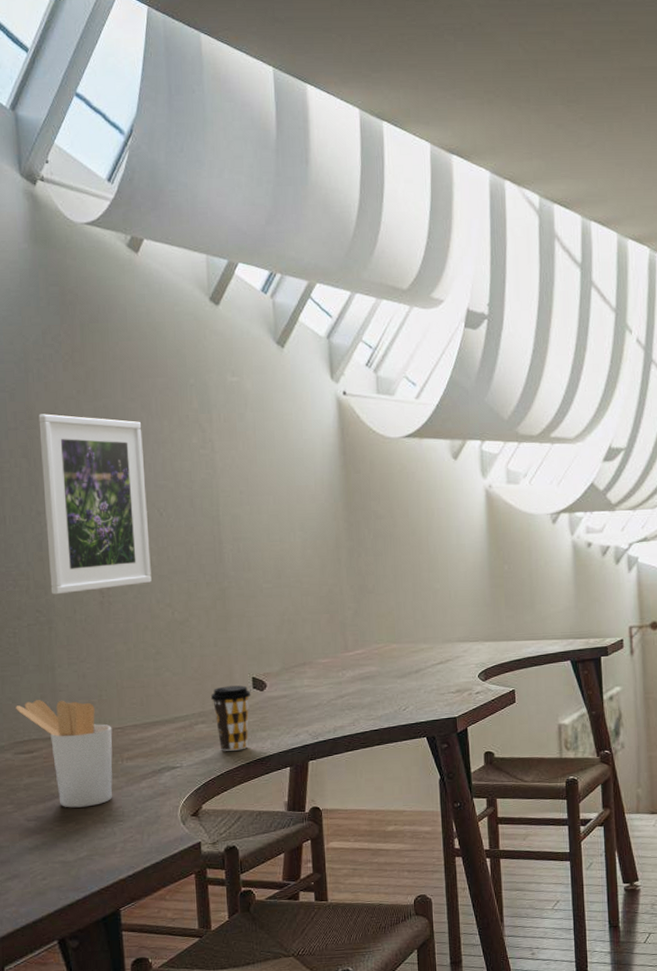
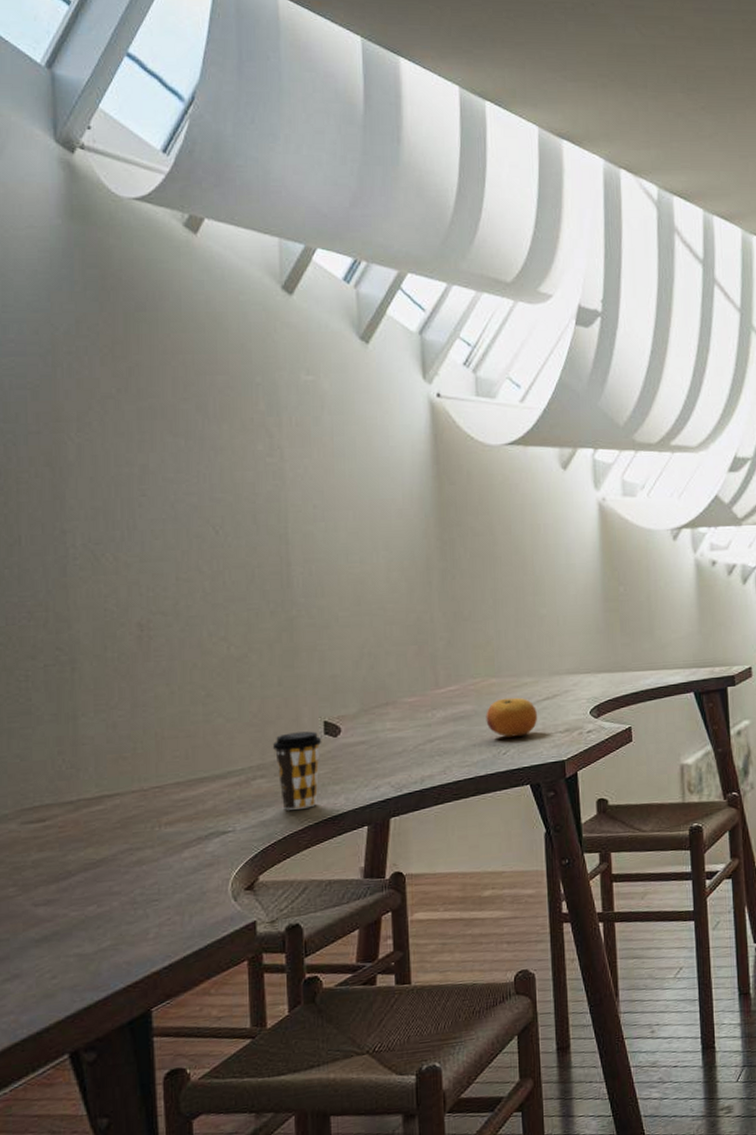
utensil holder: present [16,700,113,808] -> none [25,755,148,888]
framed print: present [38,414,152,595] -> none [67,415,203,629]
fruit: none [388,661,433,696] -> present [486,697,538,737]

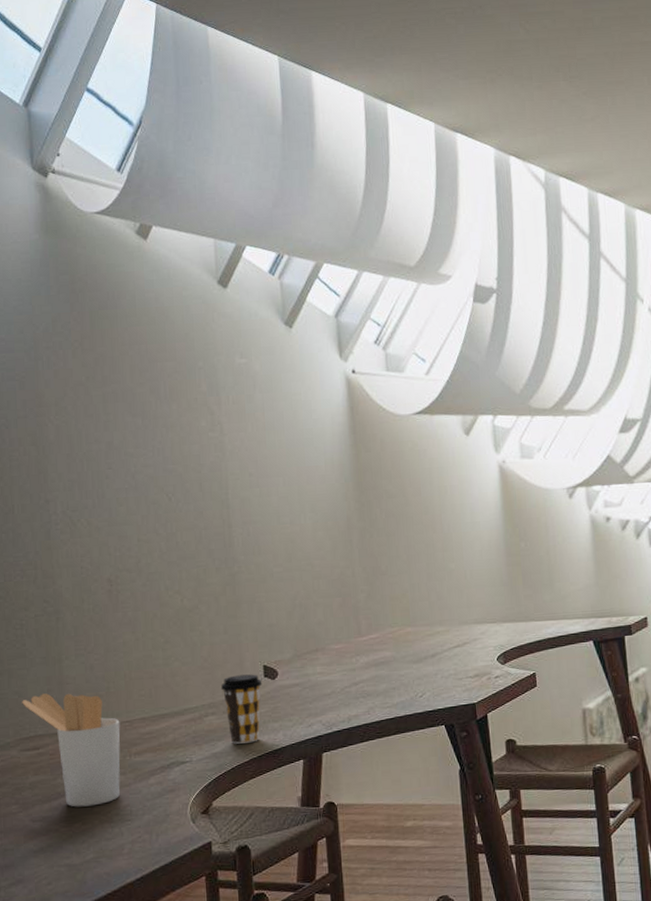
utensil holder: none [25,755,148,888] -> present [22,693,120,807]
fruit: present [486,697,538,737] -> none [403,645,450,682]

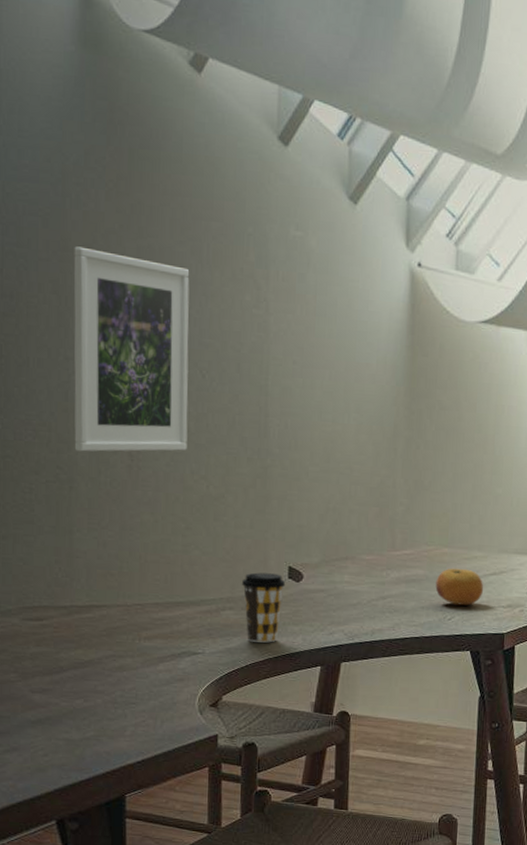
utensil holder: present [22,693,120,807] -> none [27,564,131,685]
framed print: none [48,401,160,584] -> present [73,246,190,452]
fruit: none [403,645,450,682] -> present [435,568,484,606]

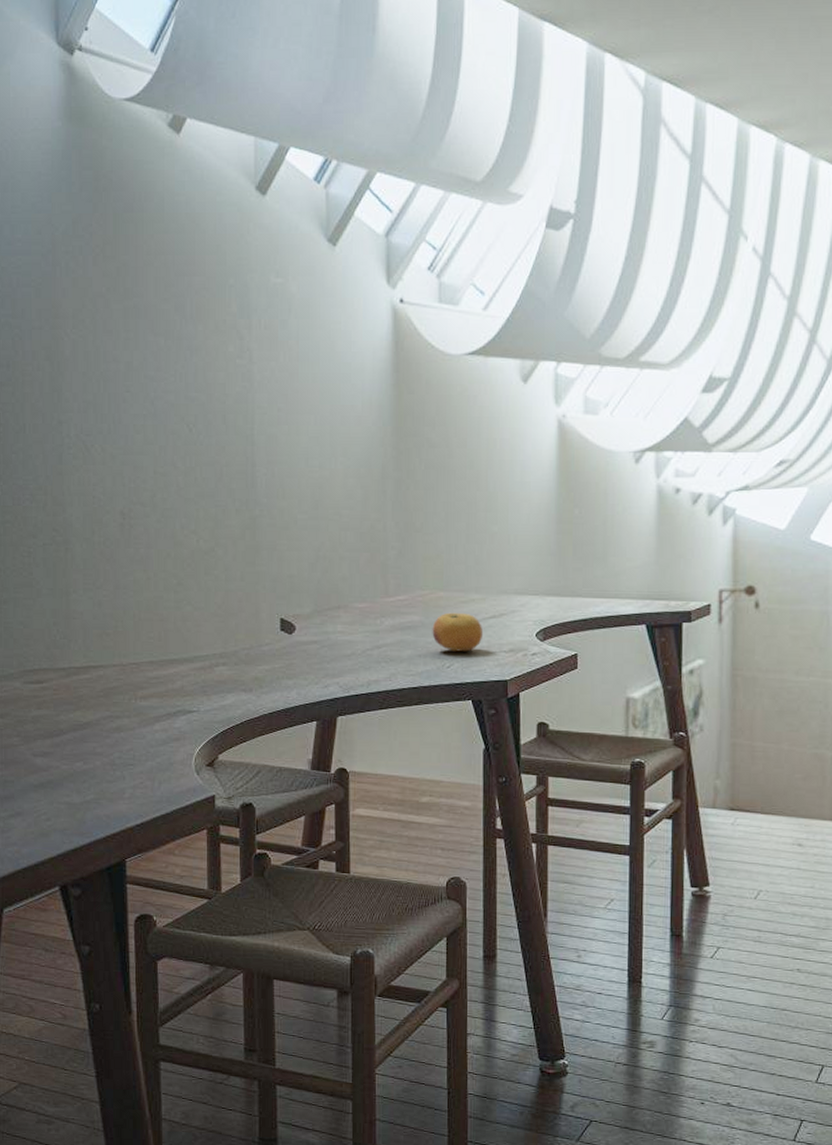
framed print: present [73,246,190,452] -> none [65,313,177,513]
coffee cup: present [241,572,286,643] -> none [233,626,278,698]

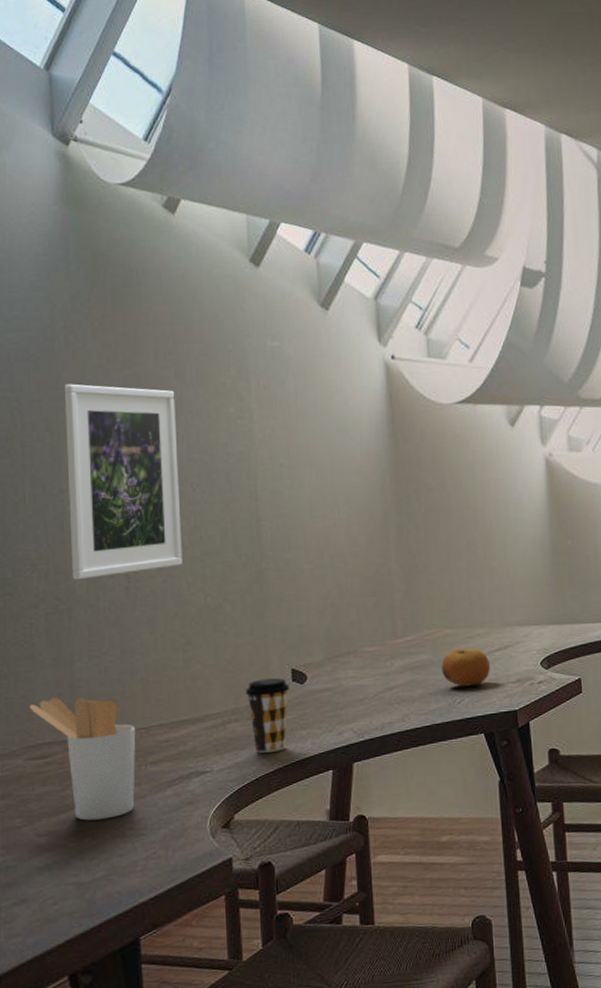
utensil holder: none [27,626,127,747] -> present [29,697,136,821]
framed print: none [65,313,177,513] -> present [64,384,182,580]
coffee cup: none [233,626,278,698] -> present [245,678,290,753]

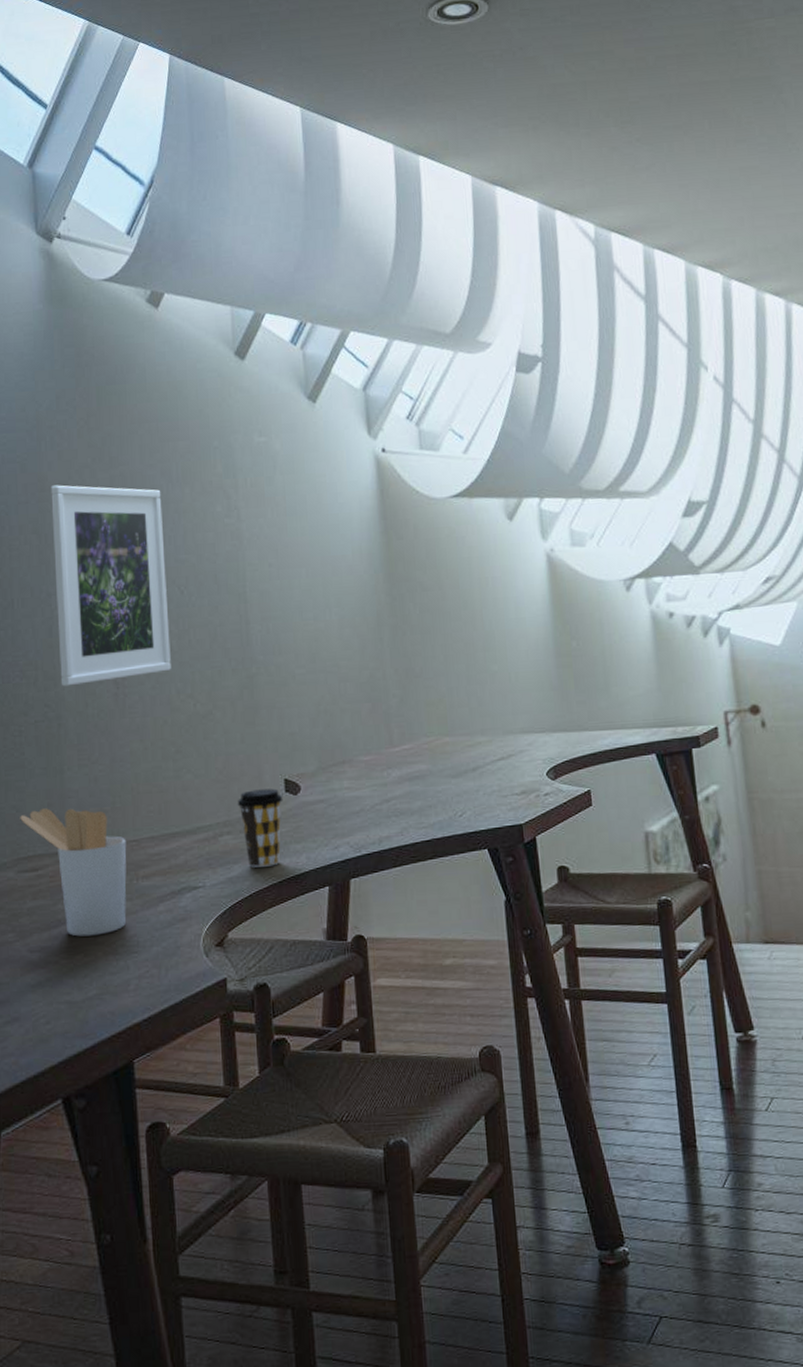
fruit: present [441,648,491,687] -> none [440,757,494,799]

